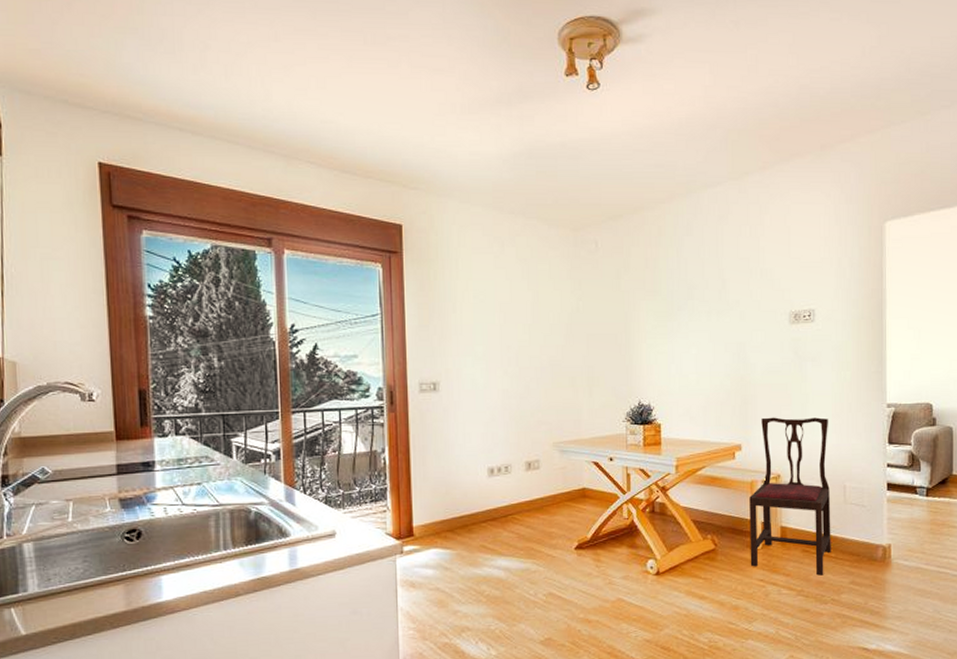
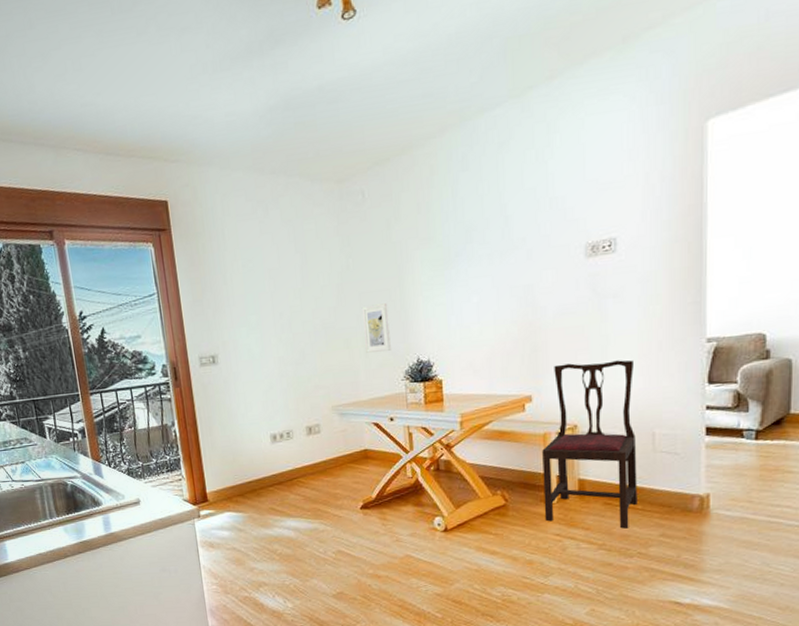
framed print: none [588,347,614,392] -> present [361,303,391,353]

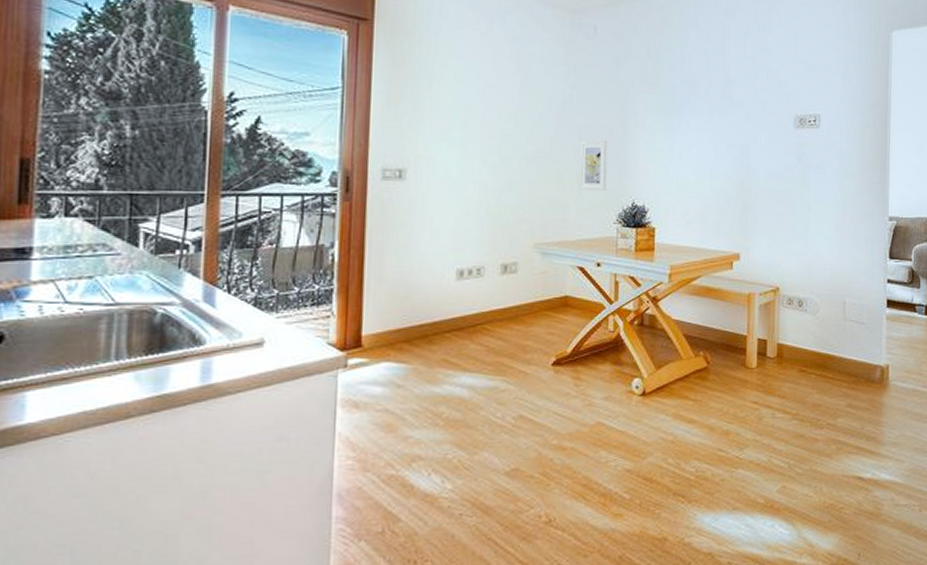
dining chair: present [542,360,638,529] -> none [744,225,830,398]

